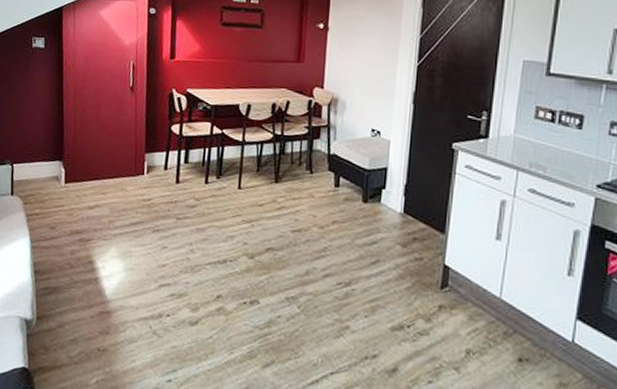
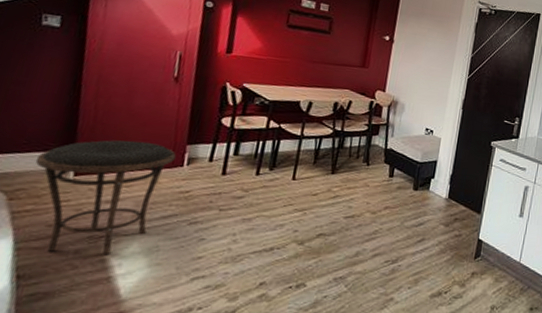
side table: none [38,150,138,257] -> present [35,140,176,254]

